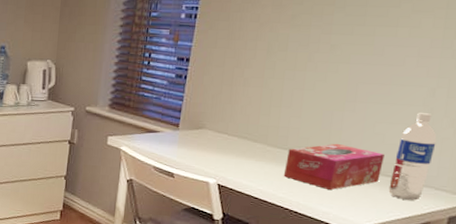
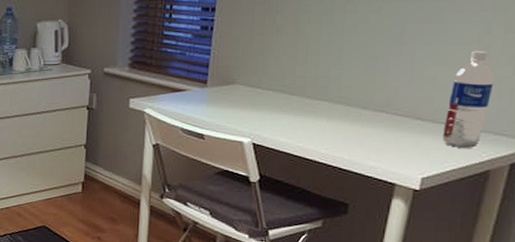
tissue box: present [283,143,384,191] -> none [324,90,436,143]

